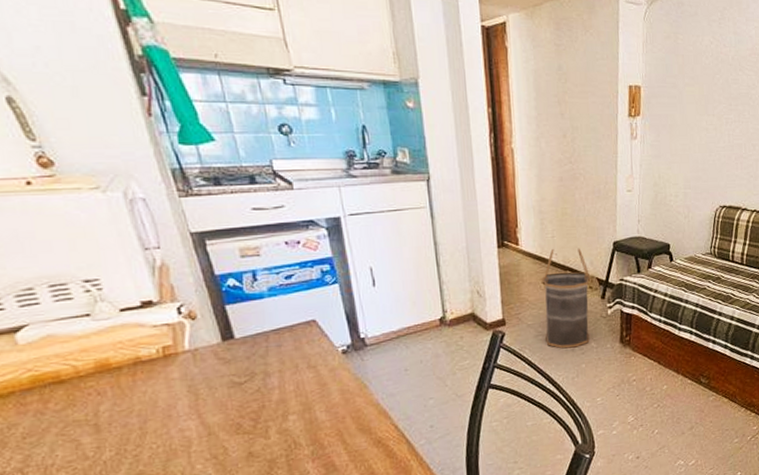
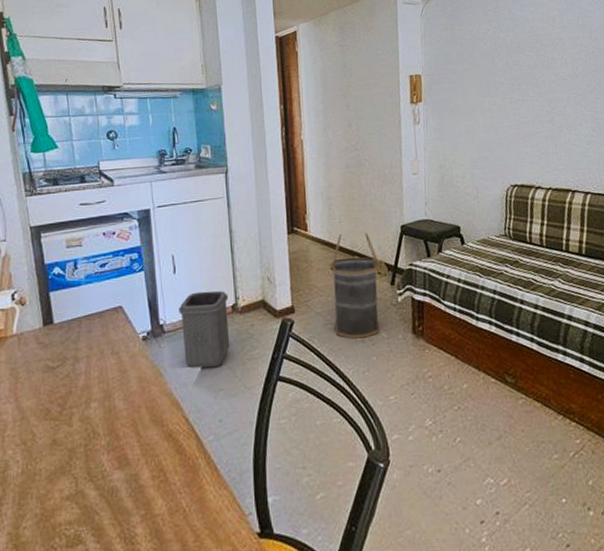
trash bin: none [381,304,439,380] -> present [179,290,230,369]

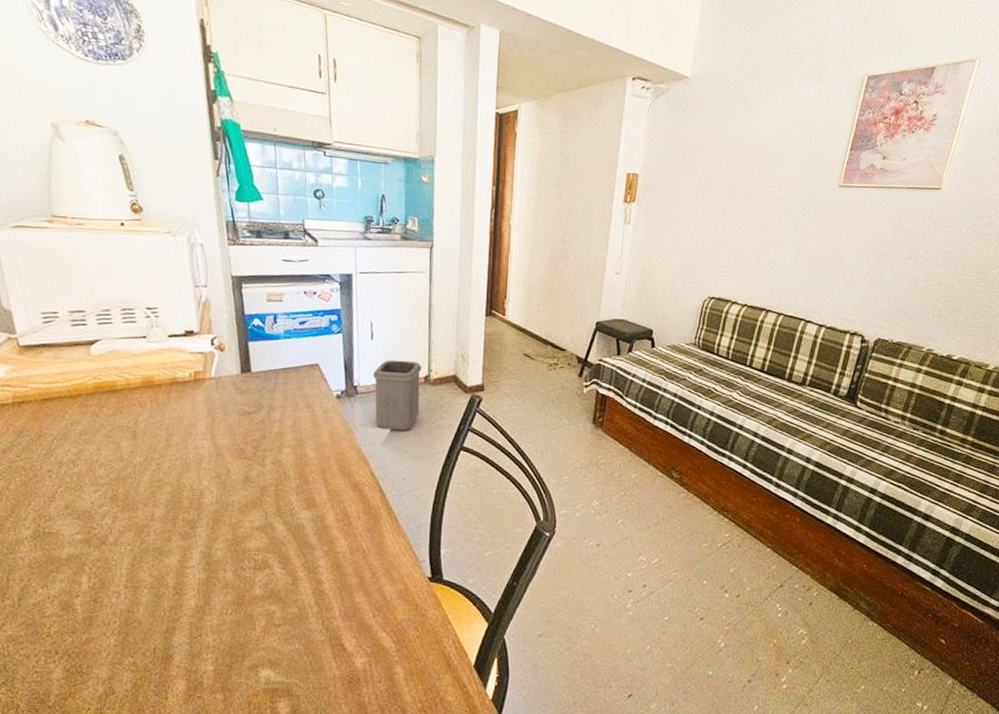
basket: present [330,232,380,339] -> none [520,322,570,422]

